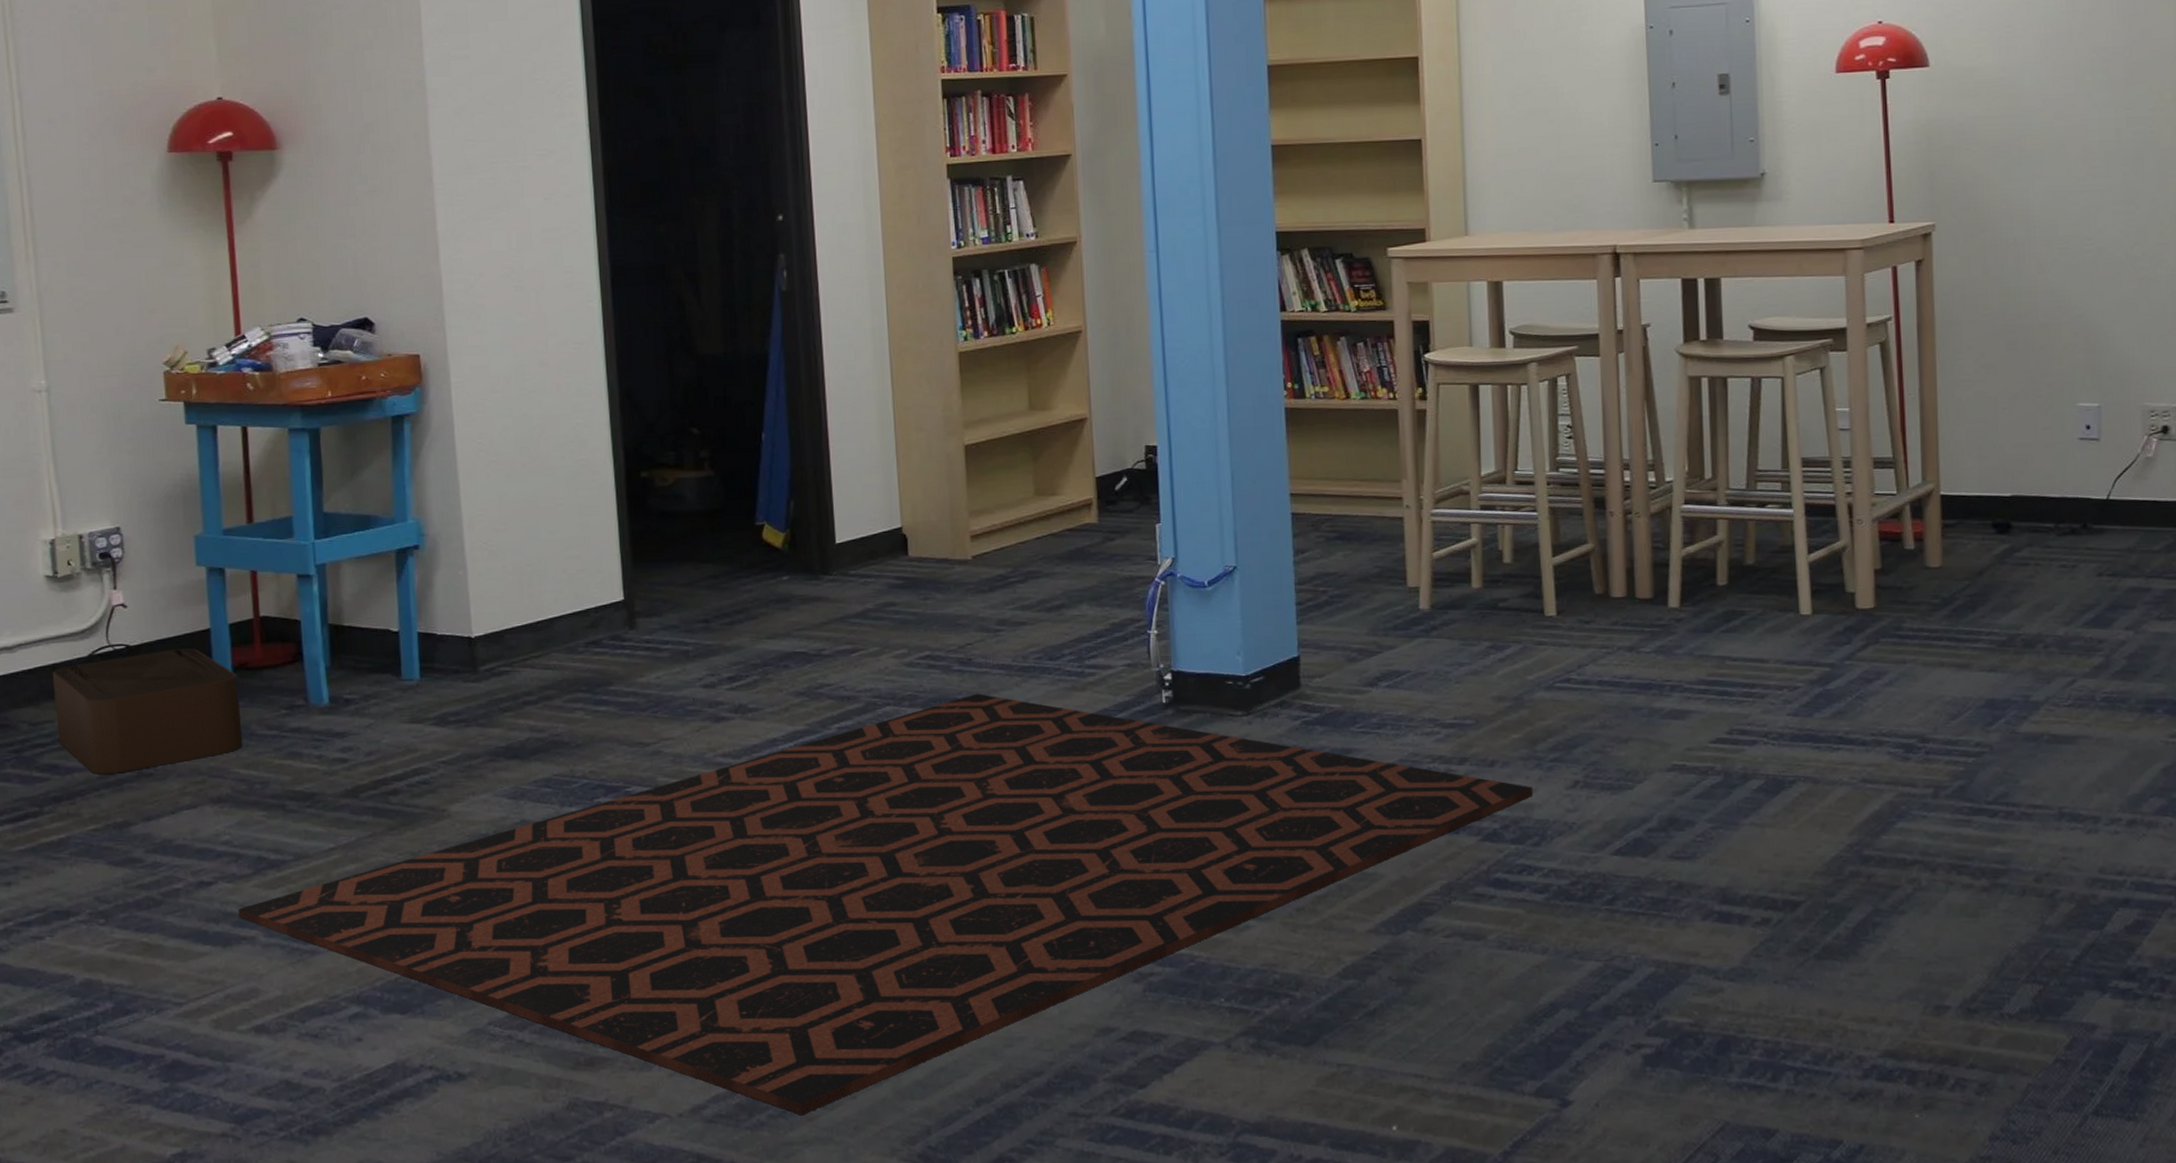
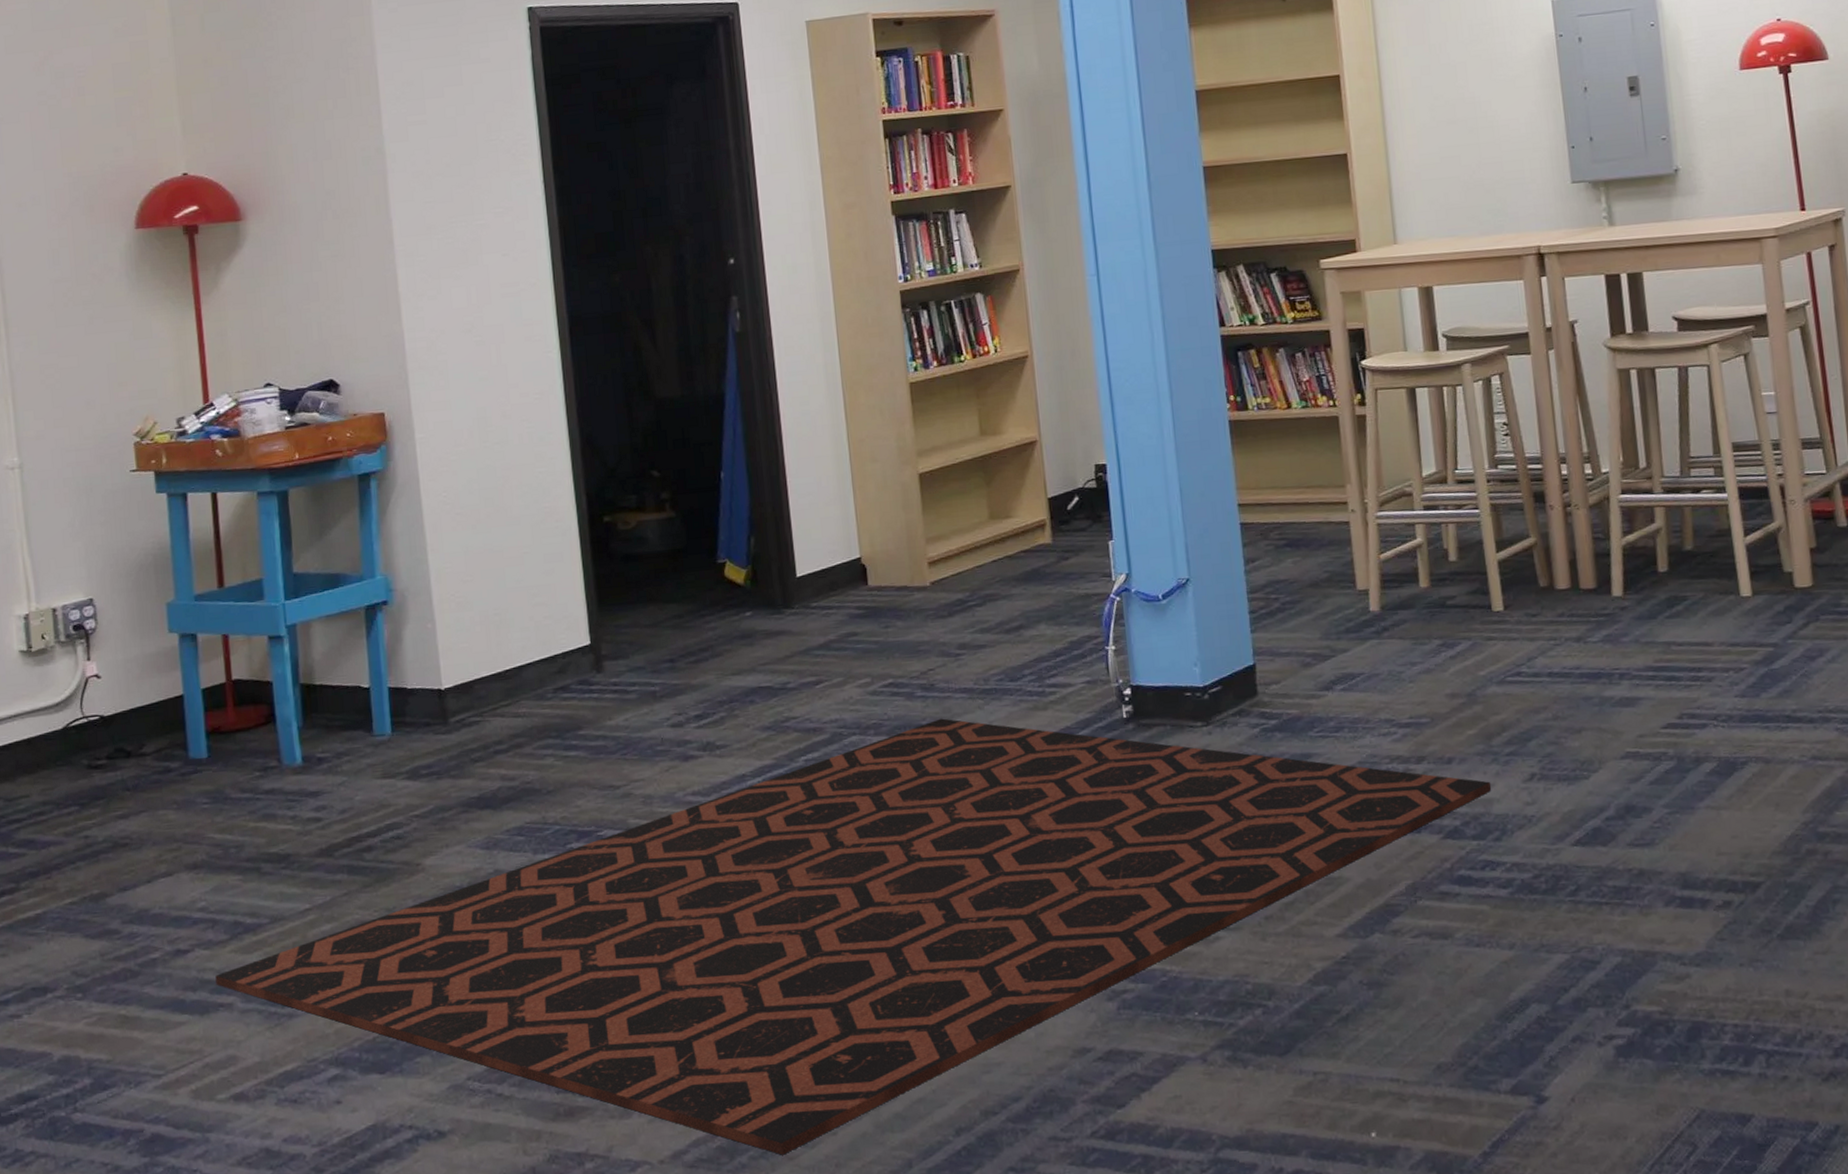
storage bin: present [52,648,243,774] -> none [27,715,218,847]

